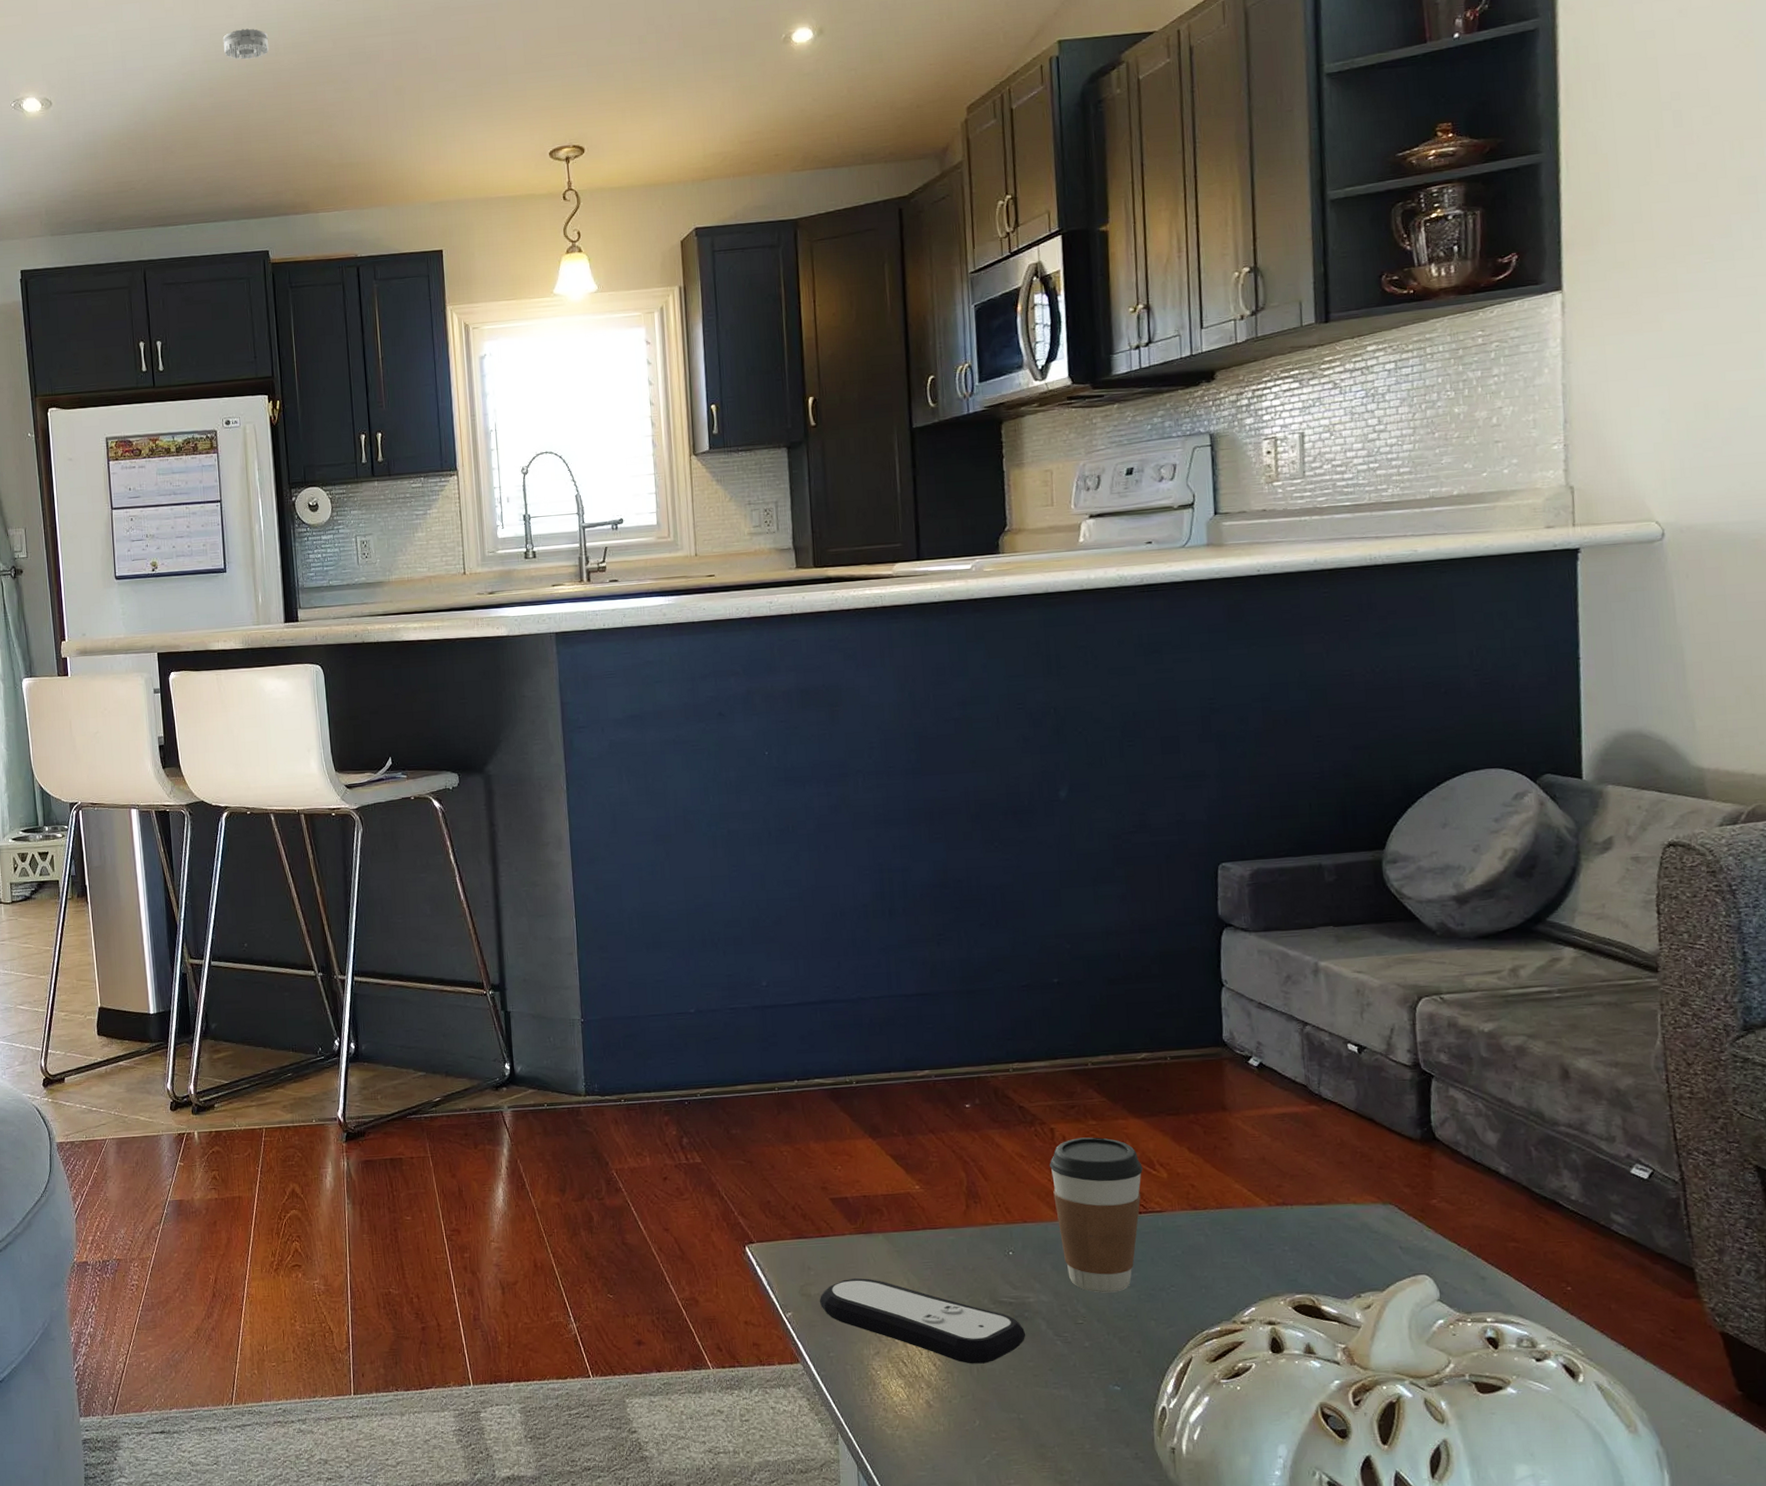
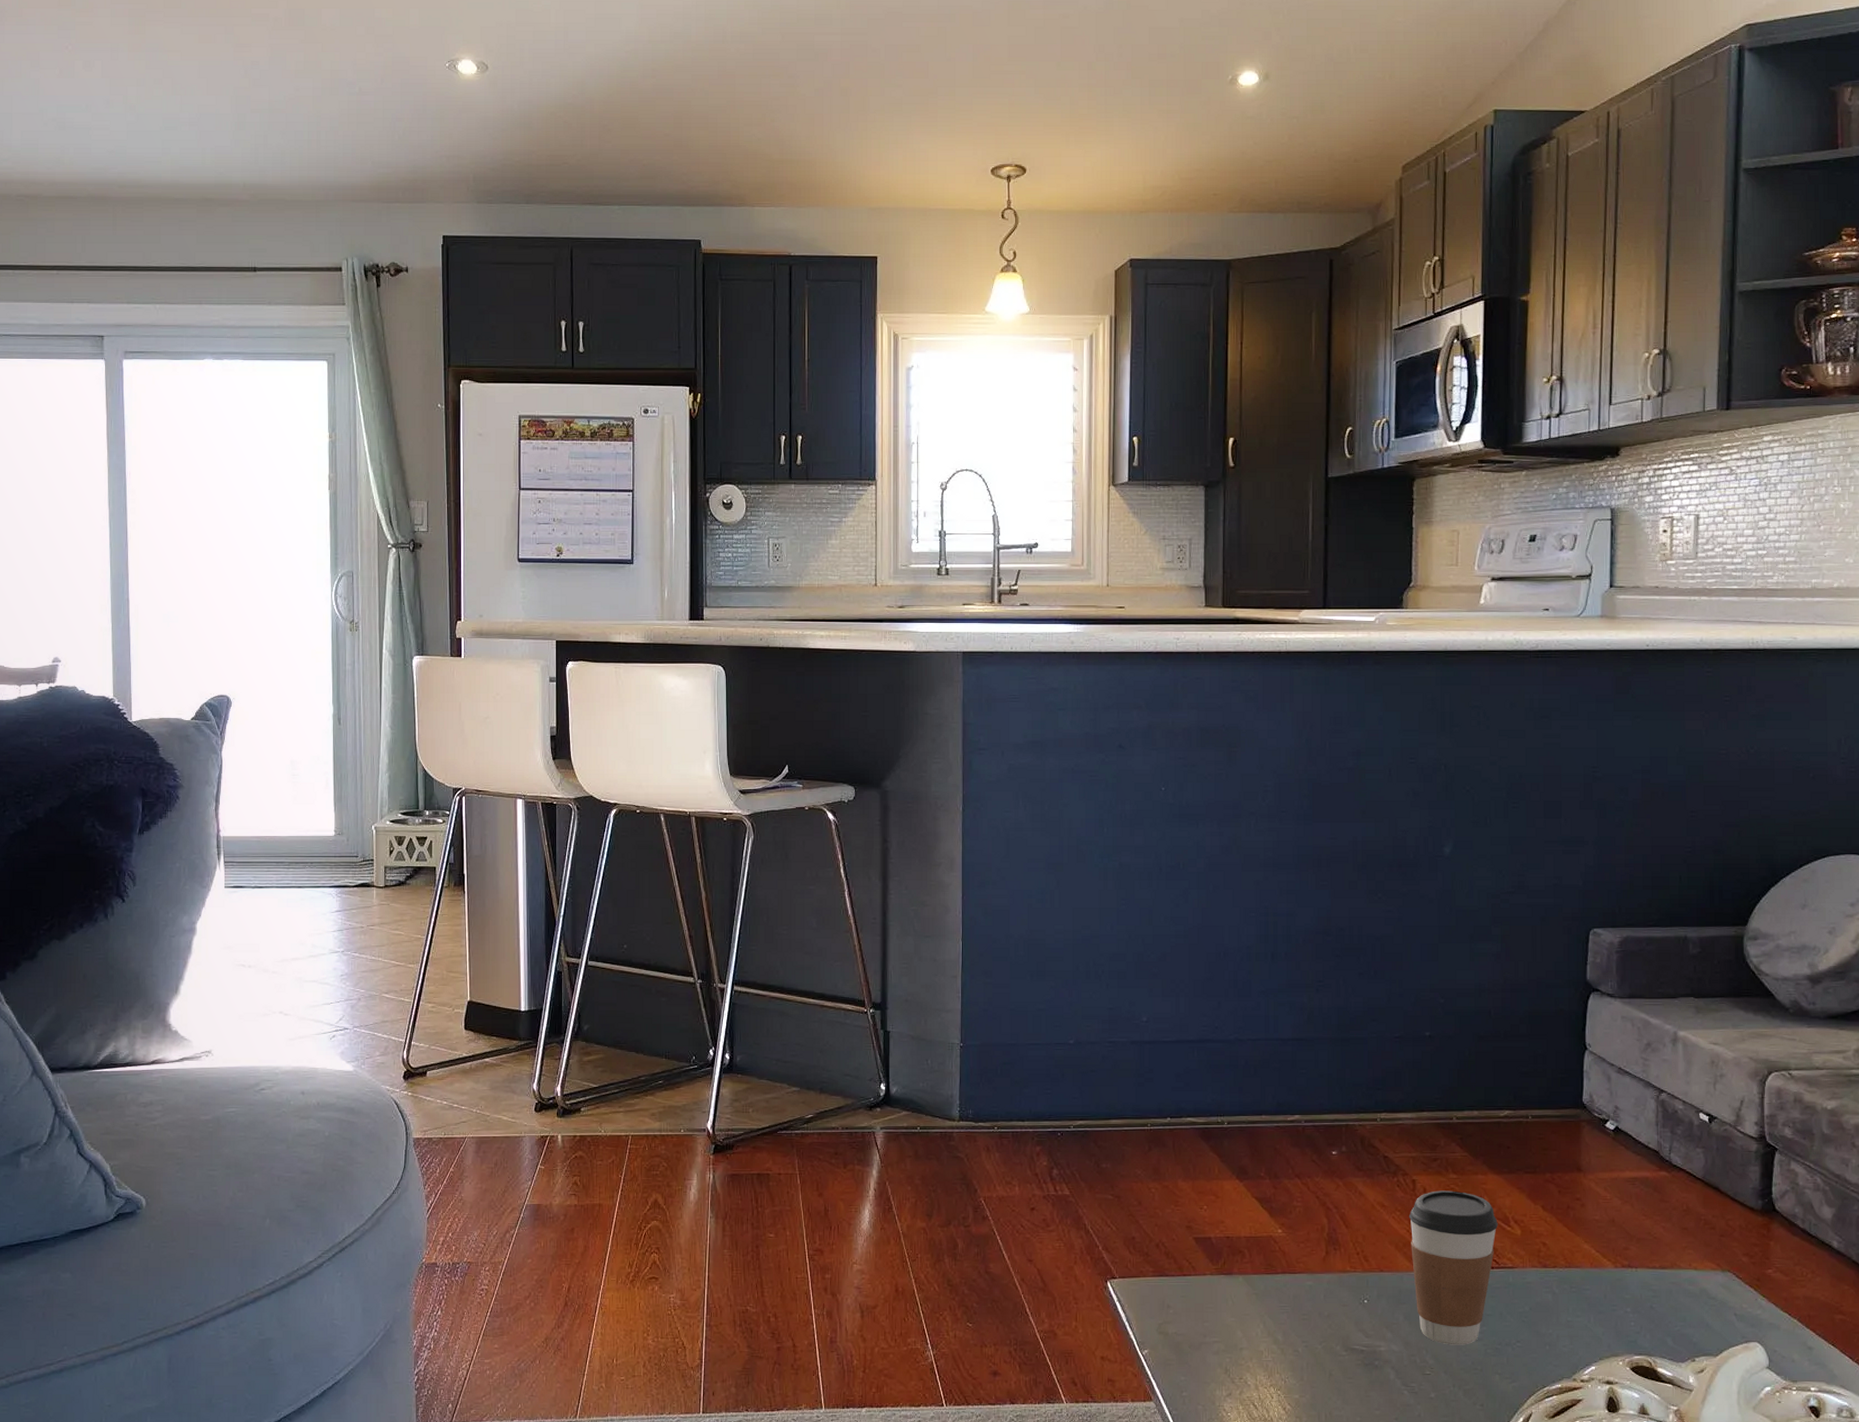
smoke detector: present [223,28,269,60] -> none [670,12,717,44]
remote control: present [819,1278,1026,1364] -> none [1176,1318,1375,1410]

